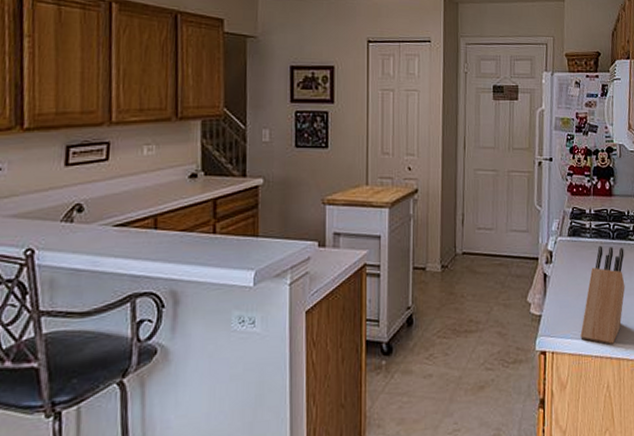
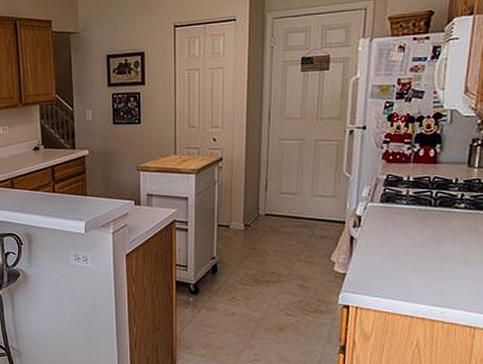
knife block: present [580,245,625,344] -> none [389,212,448,306]

